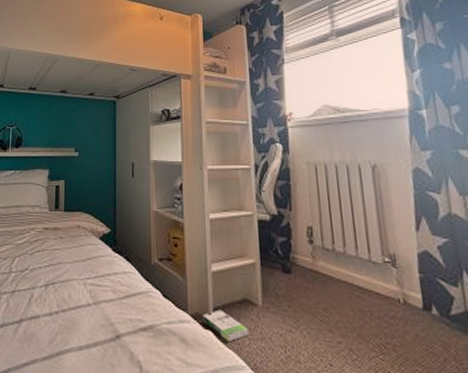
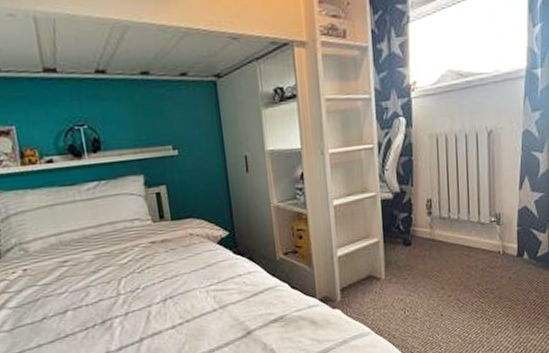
box: present [202,309,248,343] -> none [330,289,373,316]

